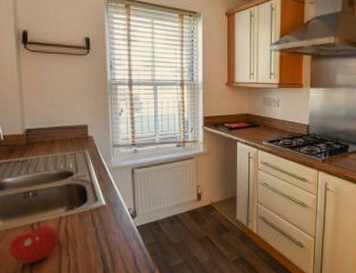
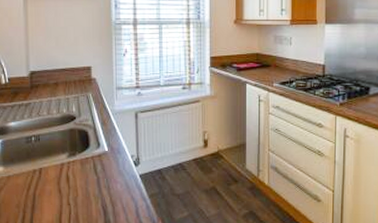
fruit: present [9,225,58,264] -> none [10,171,59,213]

